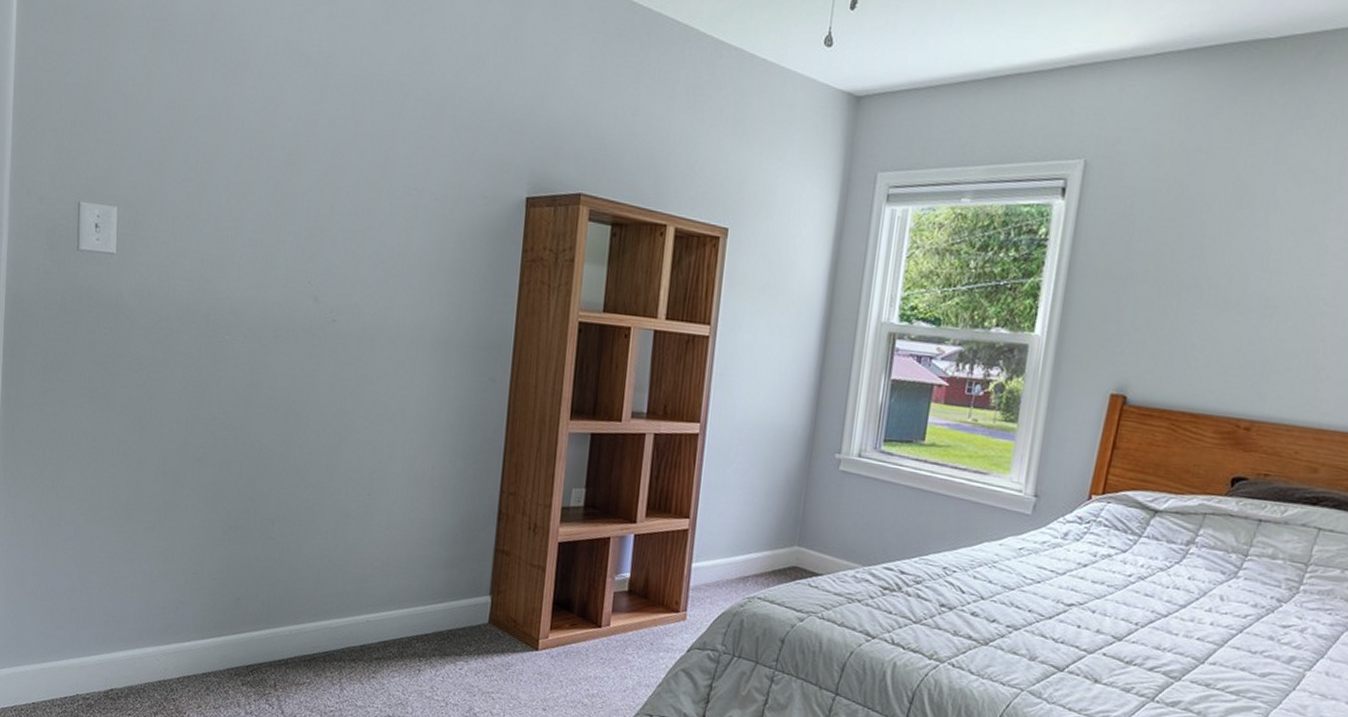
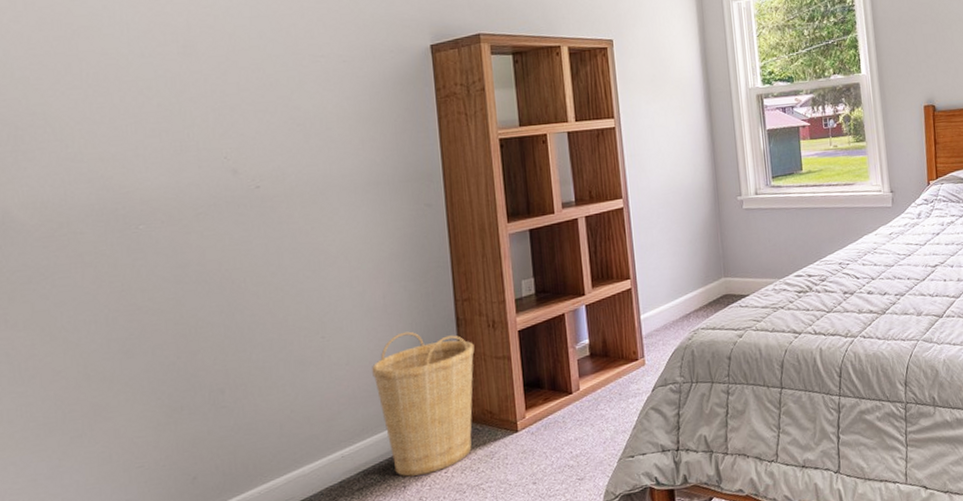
basket: none [408,510,511,666] -> present [372,331,475,477]

